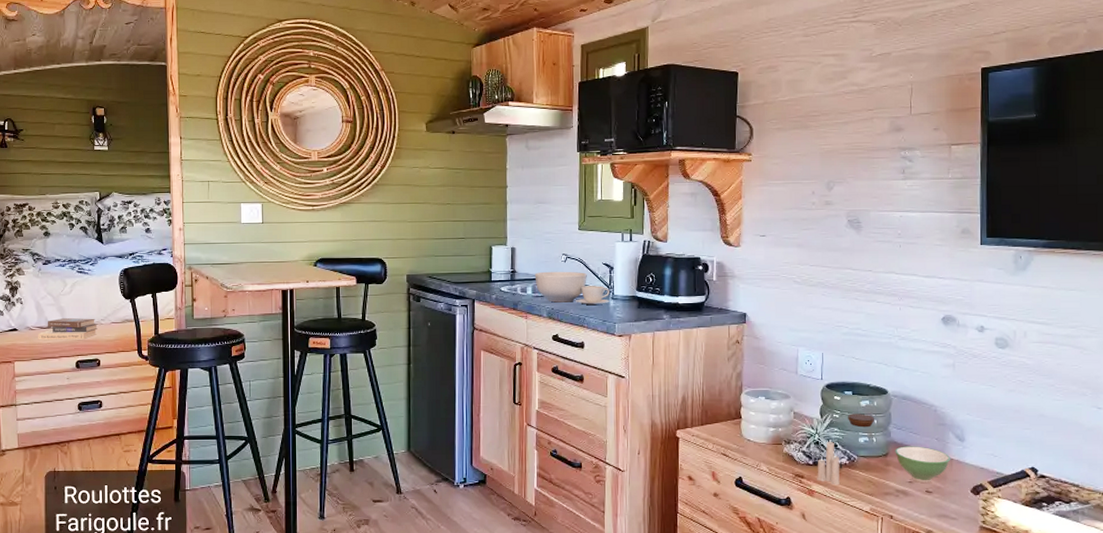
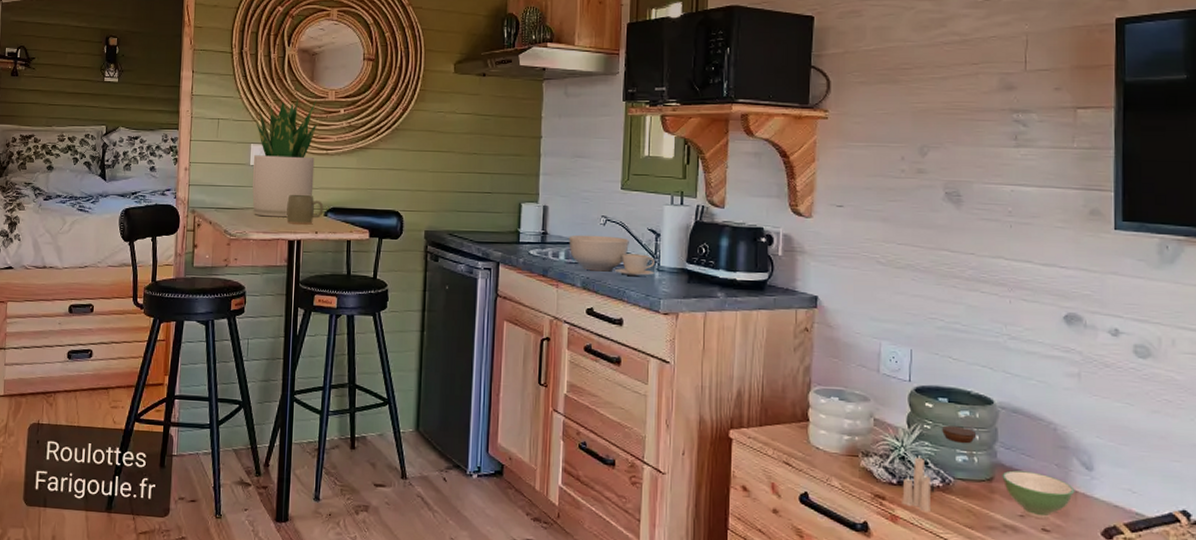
books: present [38,317,98,340] -> none [33,257,94,283]
planter: none [244,159,303,270] -> present [252,97,318,218]
mug: none [278,247,313,275] -> present [286,194,324,225]

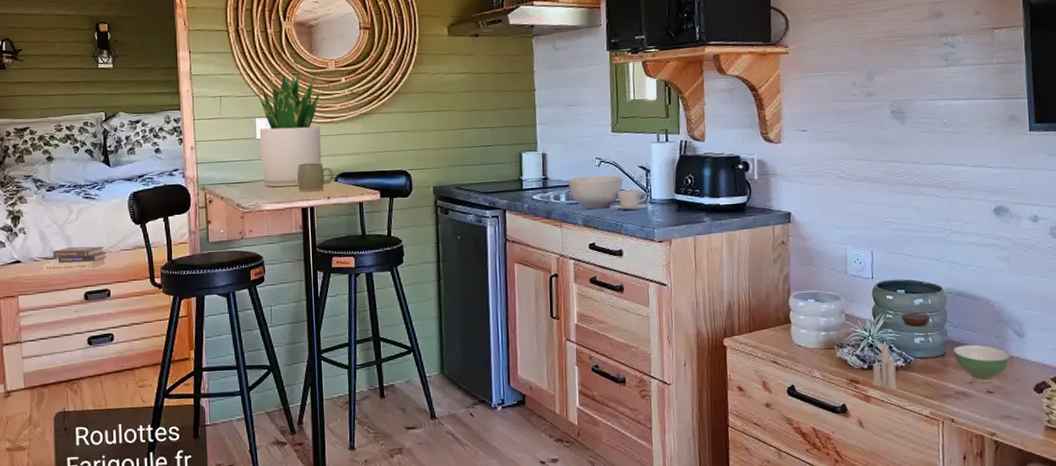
books: none [33,257,94,283] -> present [43,246,107,272]

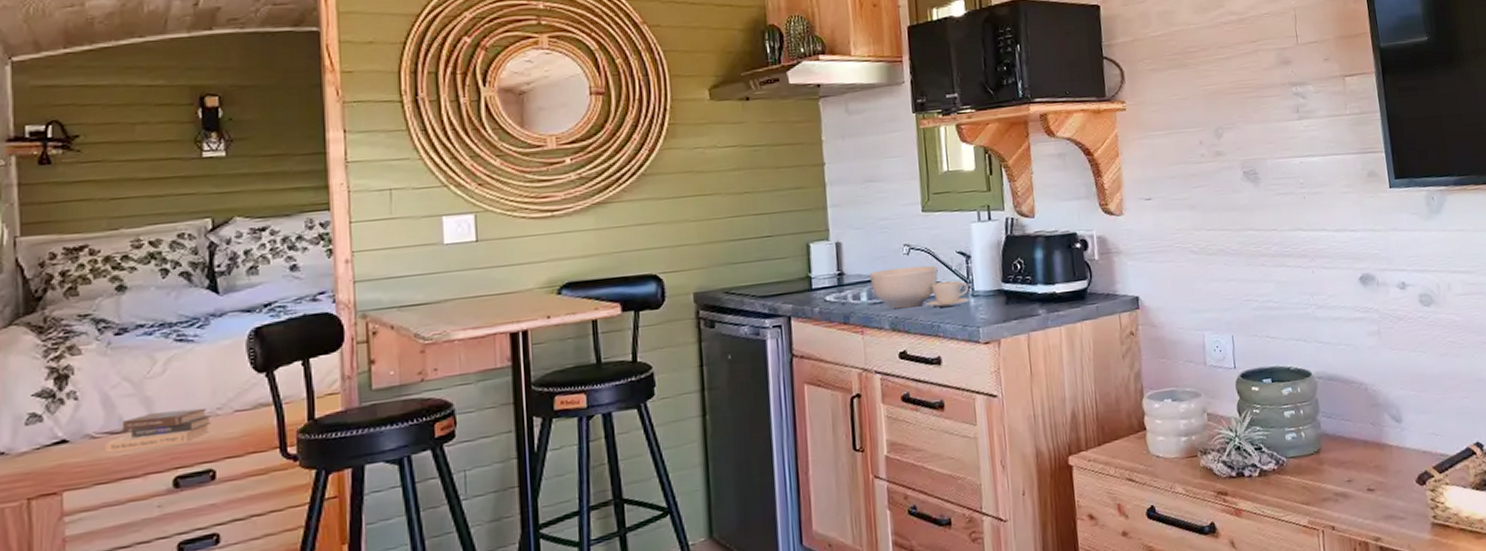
planter: present [259,70,322,188] -> none [447,149,539,309]
mug: present [297,162,334,192] -> none [503,270,556,312]
candle: present [872,341,898,390] -> none [1241,442,1271,499]
jar: present [895,312,929,372] -> none [1267,404,1300,477]
bowl: present [952,344,1011,384] -> none [1327,435,1390,481]

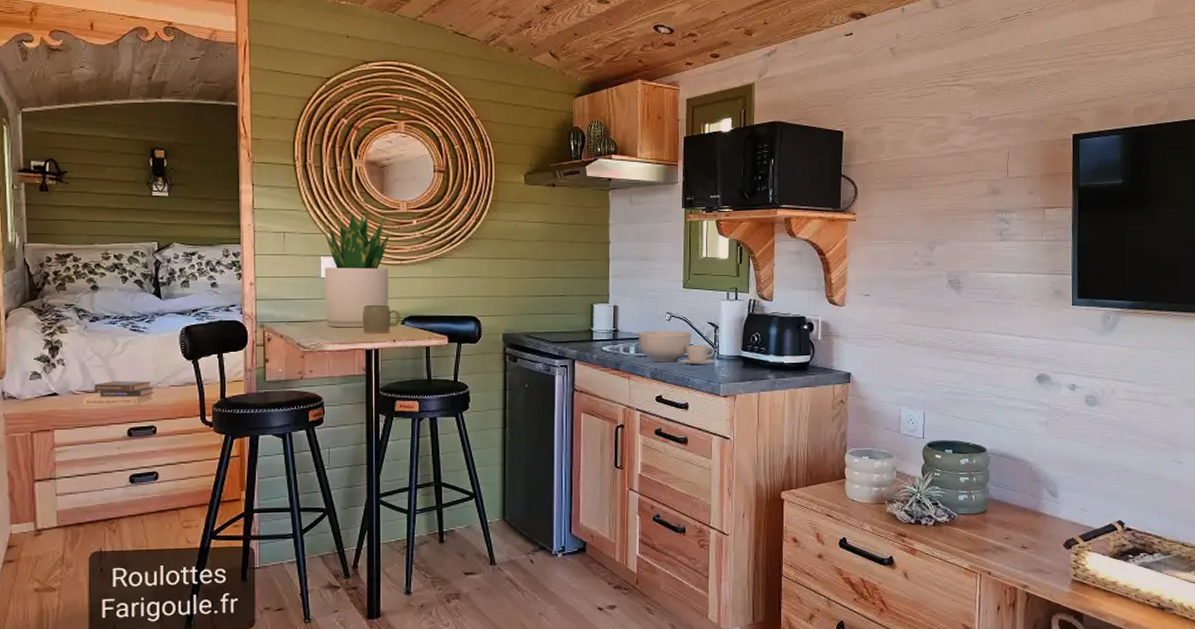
planter: none [447,149,539,309] -> present [324,209,390,328]
mug: none [503,270,556,312] -> present [362,304,401,334]

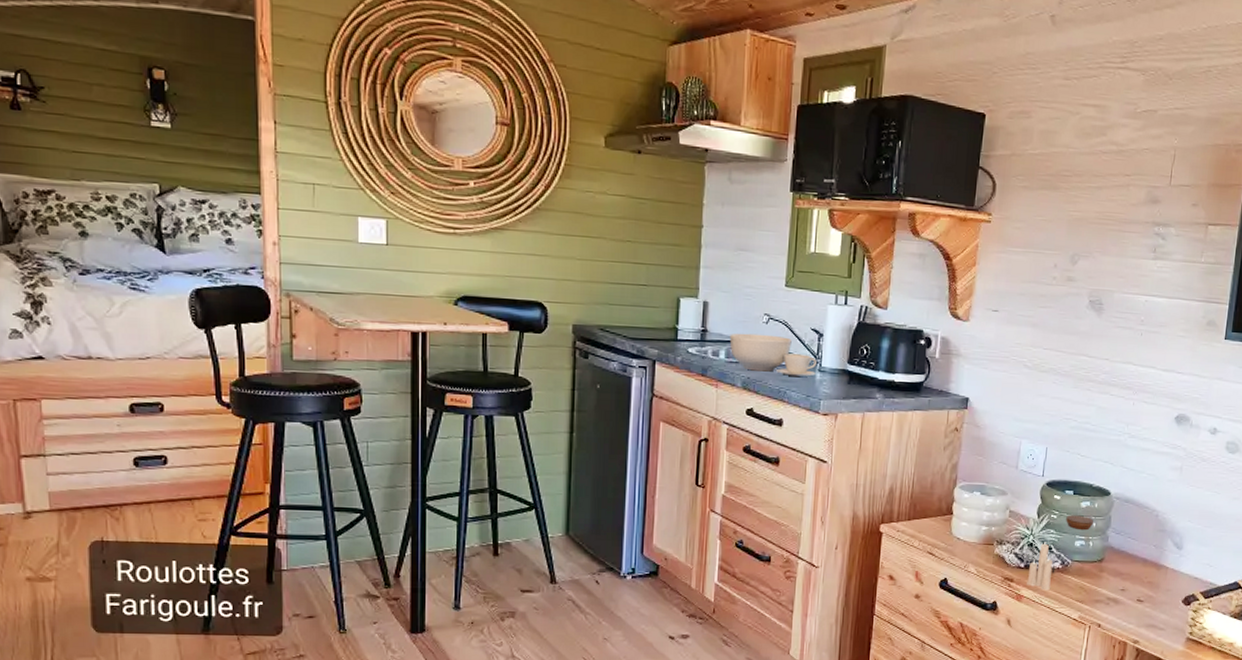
books: present [83,380,154,406] -> none [74,346,159,377]
planter: present [324,209,390,328] -> none [362,164,442,306]
mug: present [362,304,401,334] -> none [408,278,453,315]
candle: none [918,498,941,544] -> present [1026,542,1053,591]
jar: none [940,471,973,527] -> present [1051,515,1093,574]

